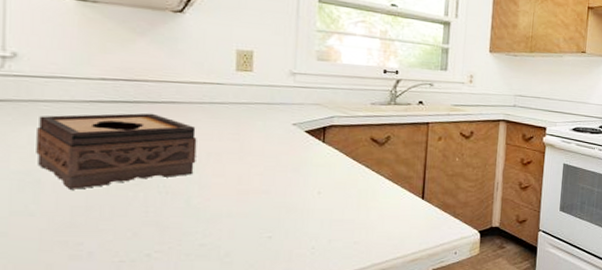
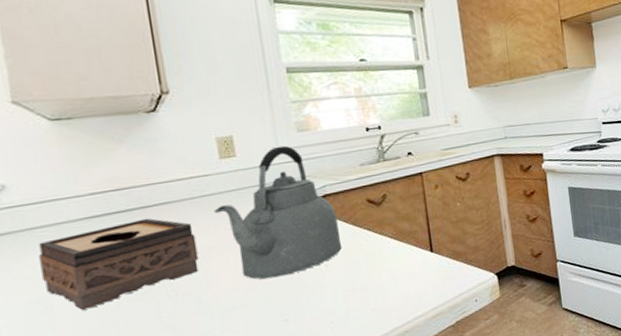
kettle: none [220,70,339,195] -> present [213,145,342,279]

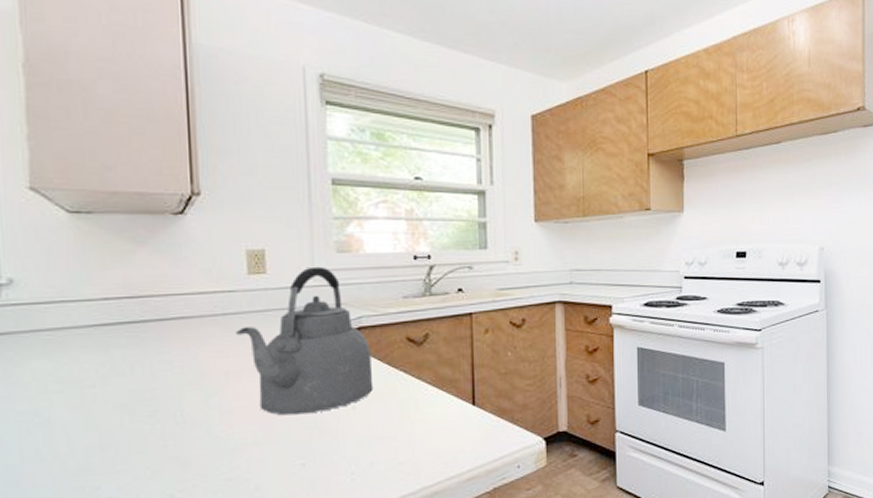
tissue box: present [39,218,199,310] -> none [41,332,214,428]

